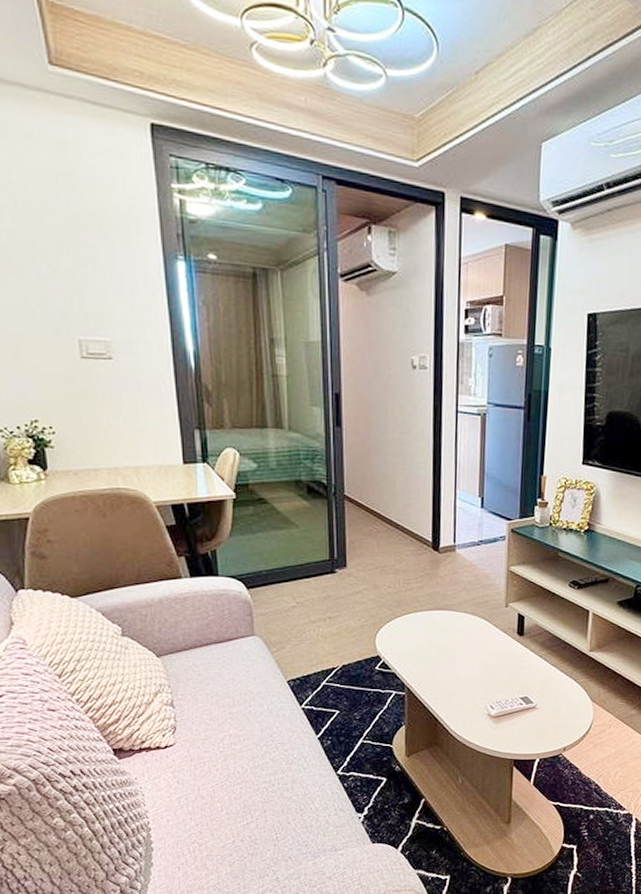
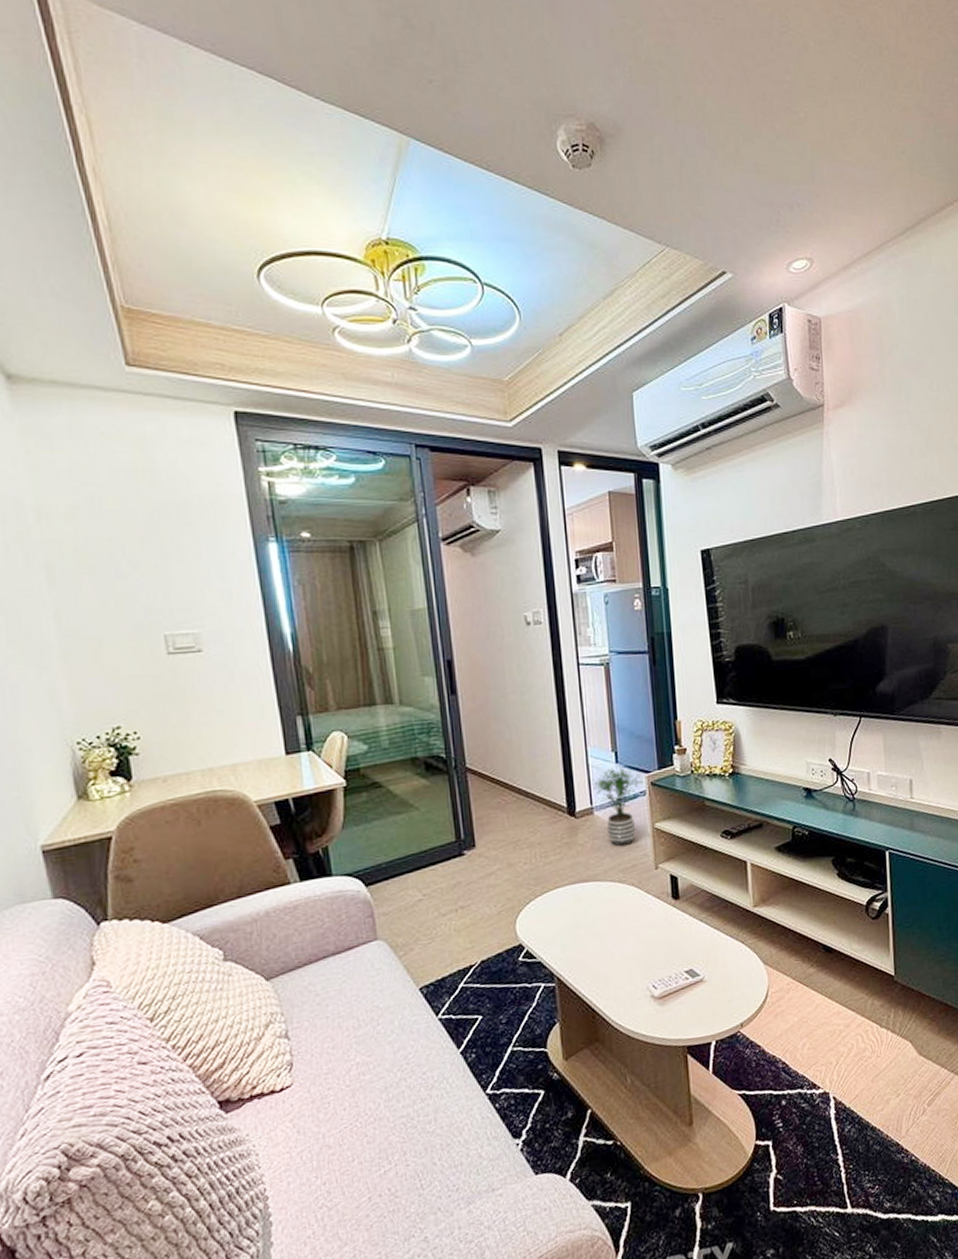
potted plant: none [456,513,505,583] -> present [590,768,643,847]

